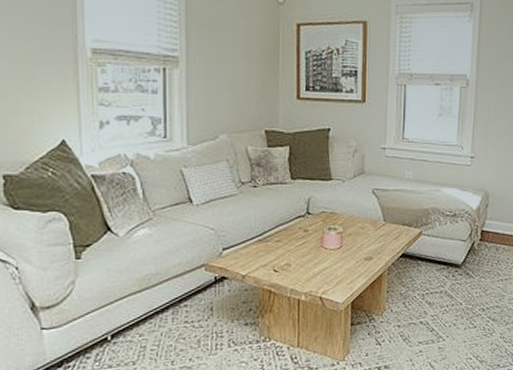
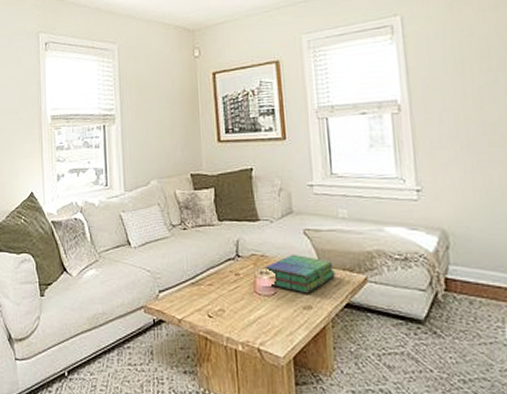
stack of books: none [334,211,396,247] -> present [266,254,335,294]

